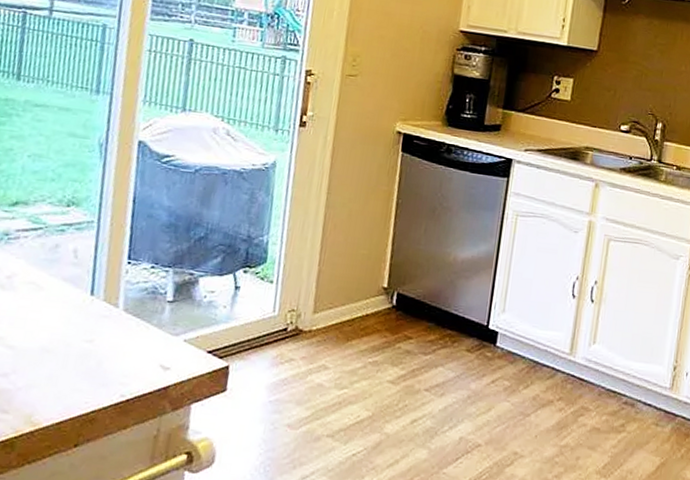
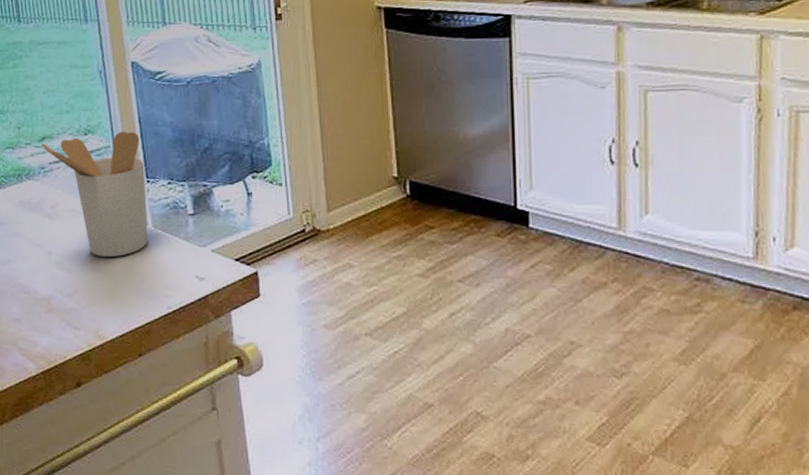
utensil holder: none [12,207,131,338] -> present [42,131,148,257]

